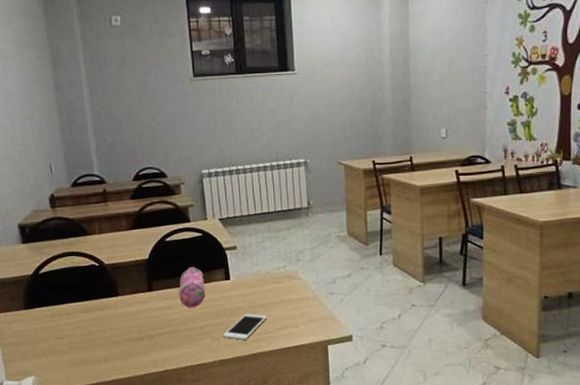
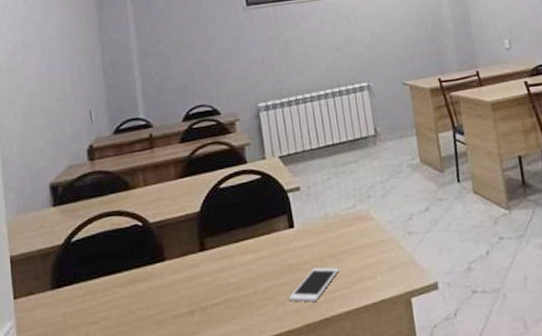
pencil case: present [179,267,206,309] -> none [236,216,267,268]

